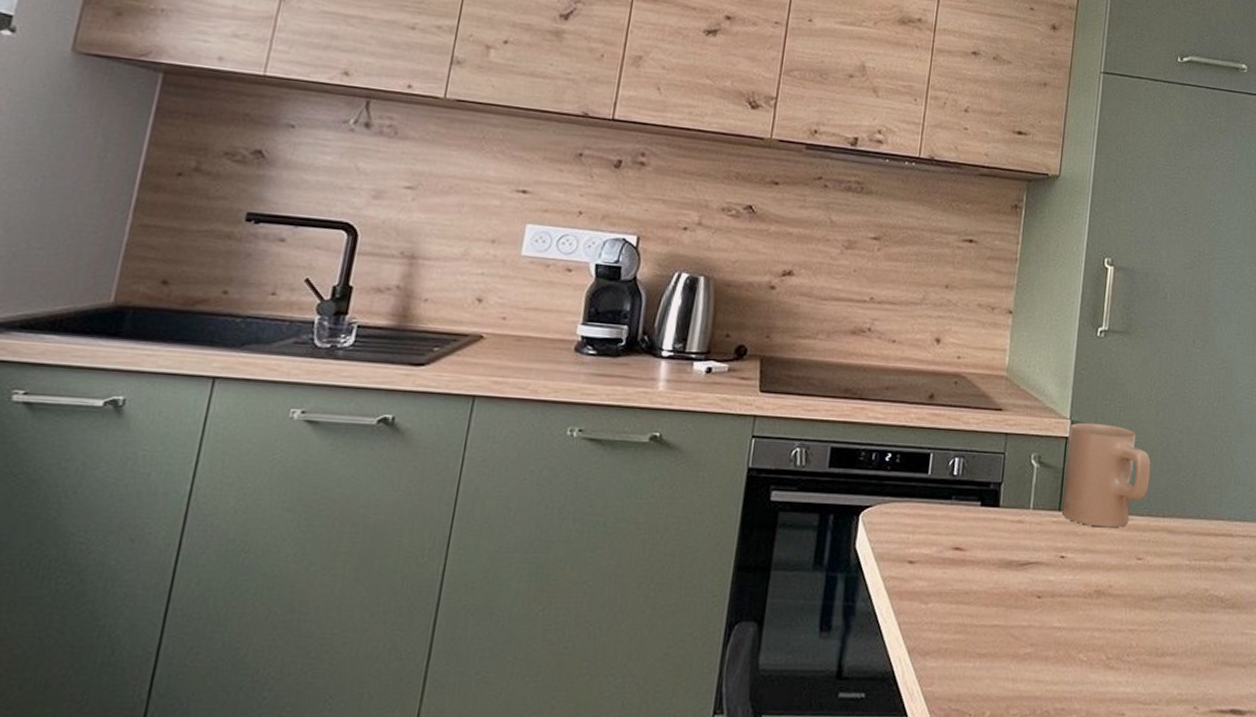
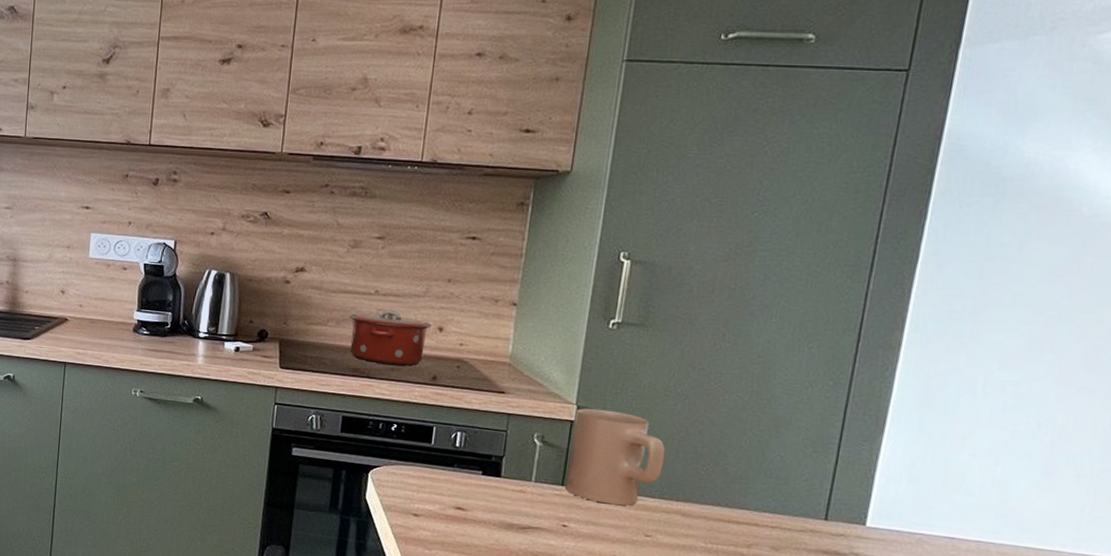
casserole: none [841,320,929,384] -> present [349,310,432,366]

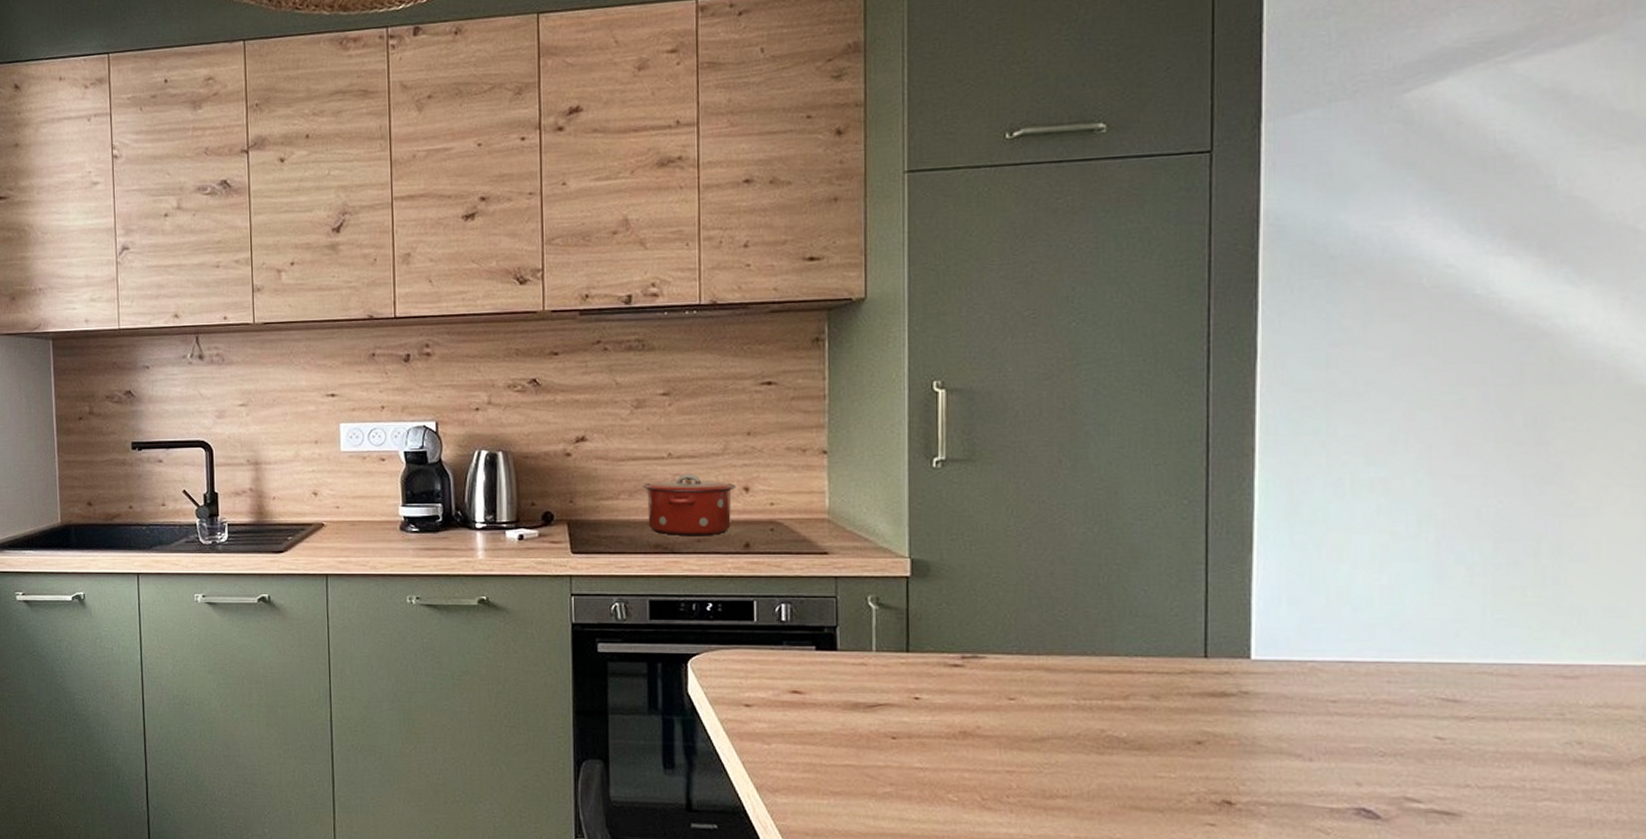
cup: present [565,408,666,506] -> none [910,560,1017,668]

